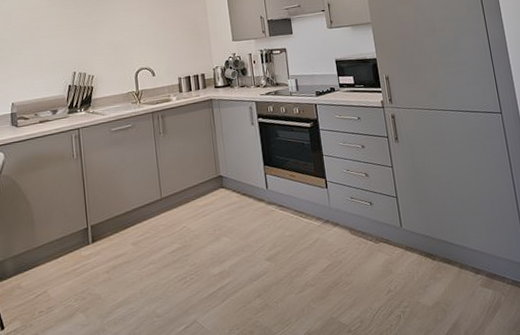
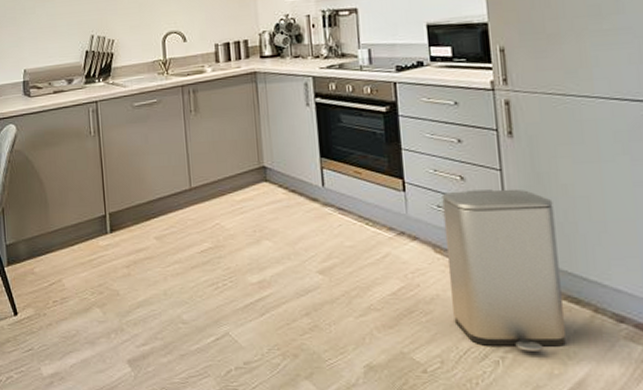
pedal bin: none [353,180,444,305] -> present [442,189,567,351]

